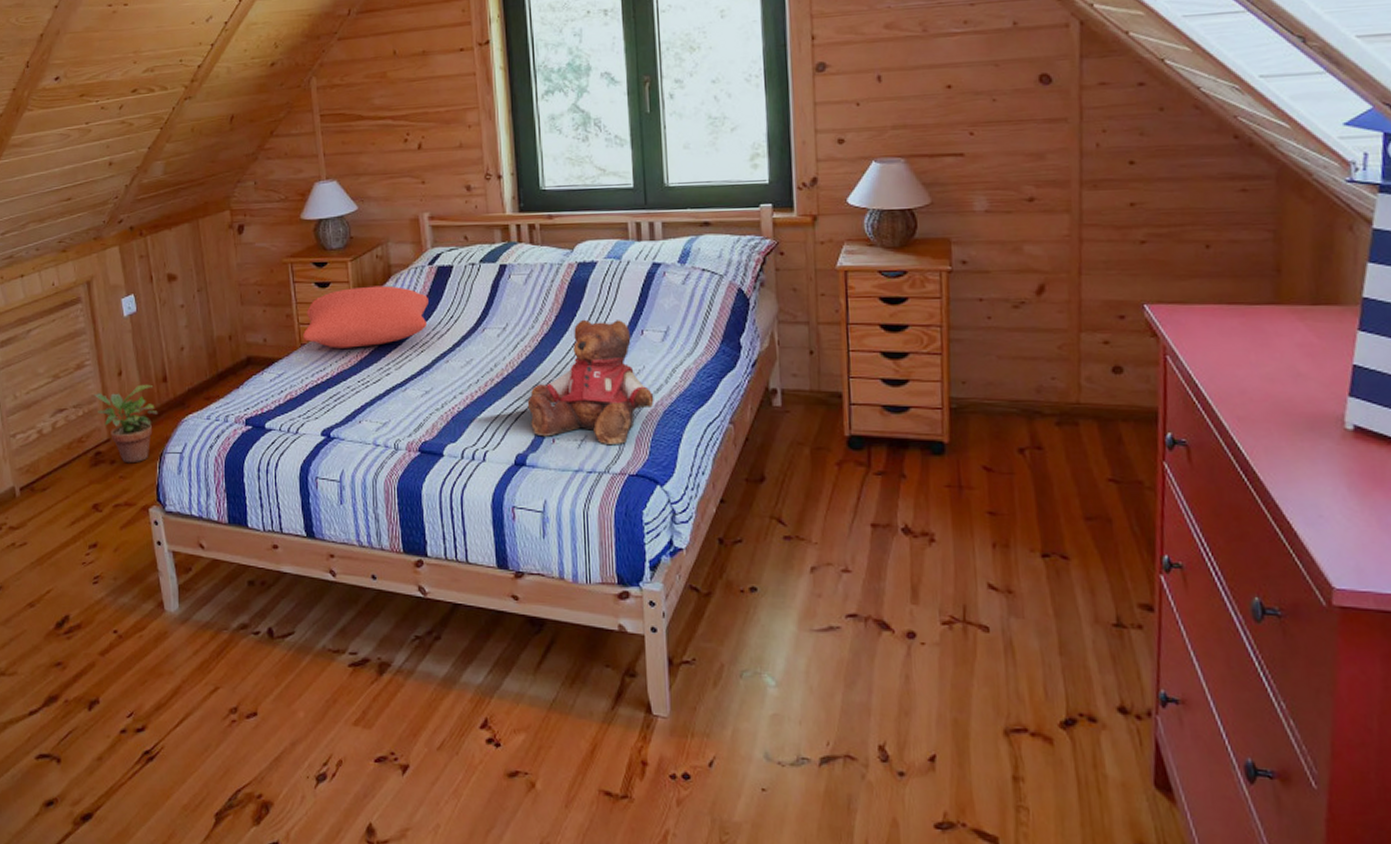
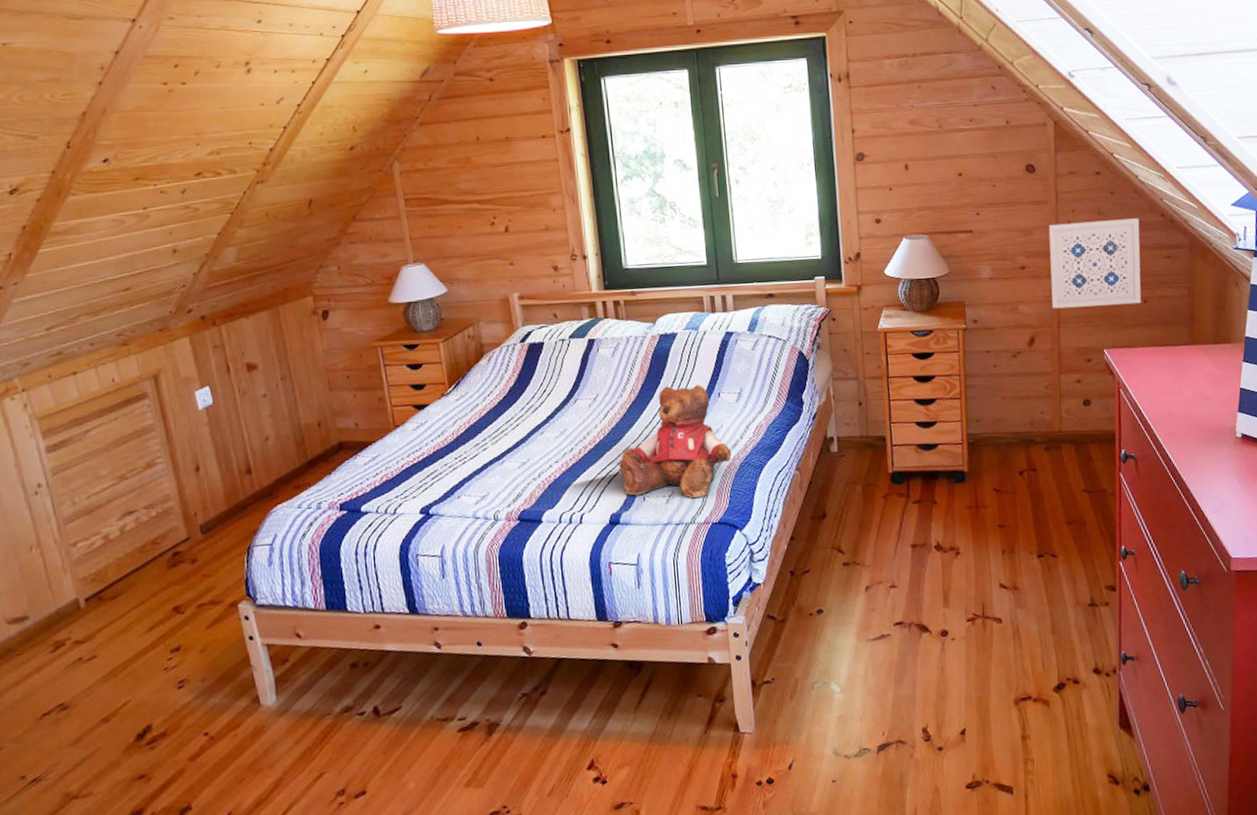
potted plant: present [94,384,158,463] -> none [168,477,243,561]
cushion: present [303,285,429,348] -> none [397,364,522,428]
wall art: none [1068,140,1202,252] -> present [1048,218,1142,309]

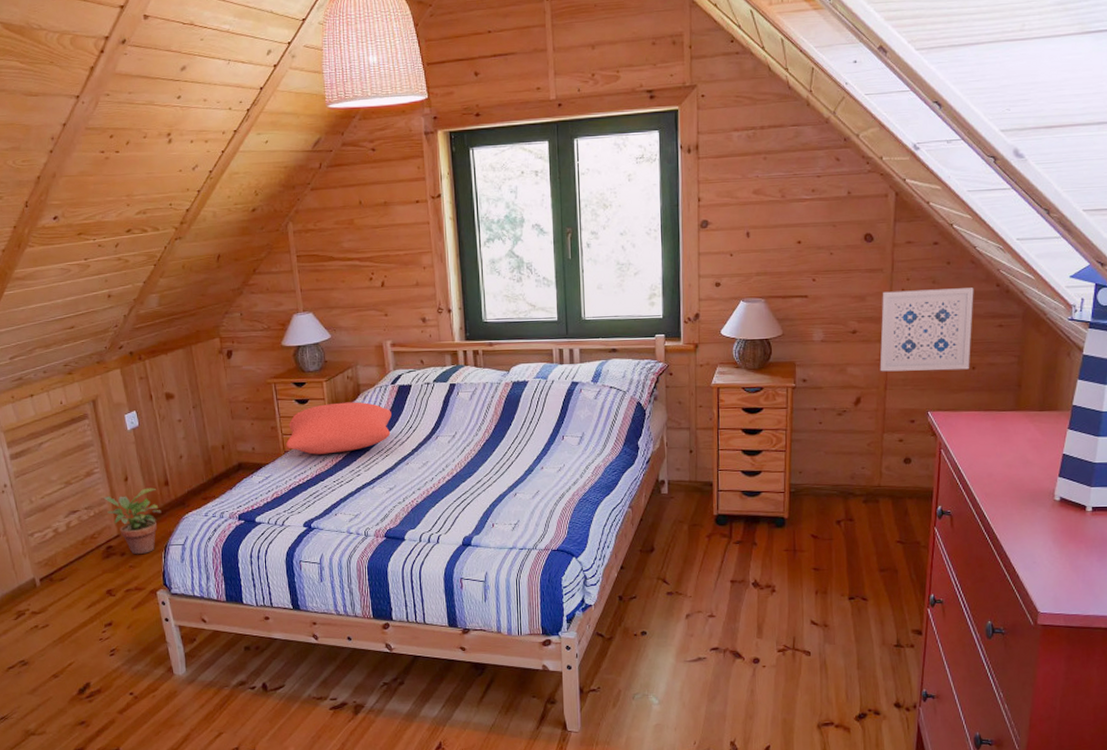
potted plant: none [168,477,243,561] -> present [103,488,162,555]
cushion: none [397,364,522,428] -> present [286,402,392,455]
teddy bear: present [619,385,732,498] -> none [472,428,572,527]

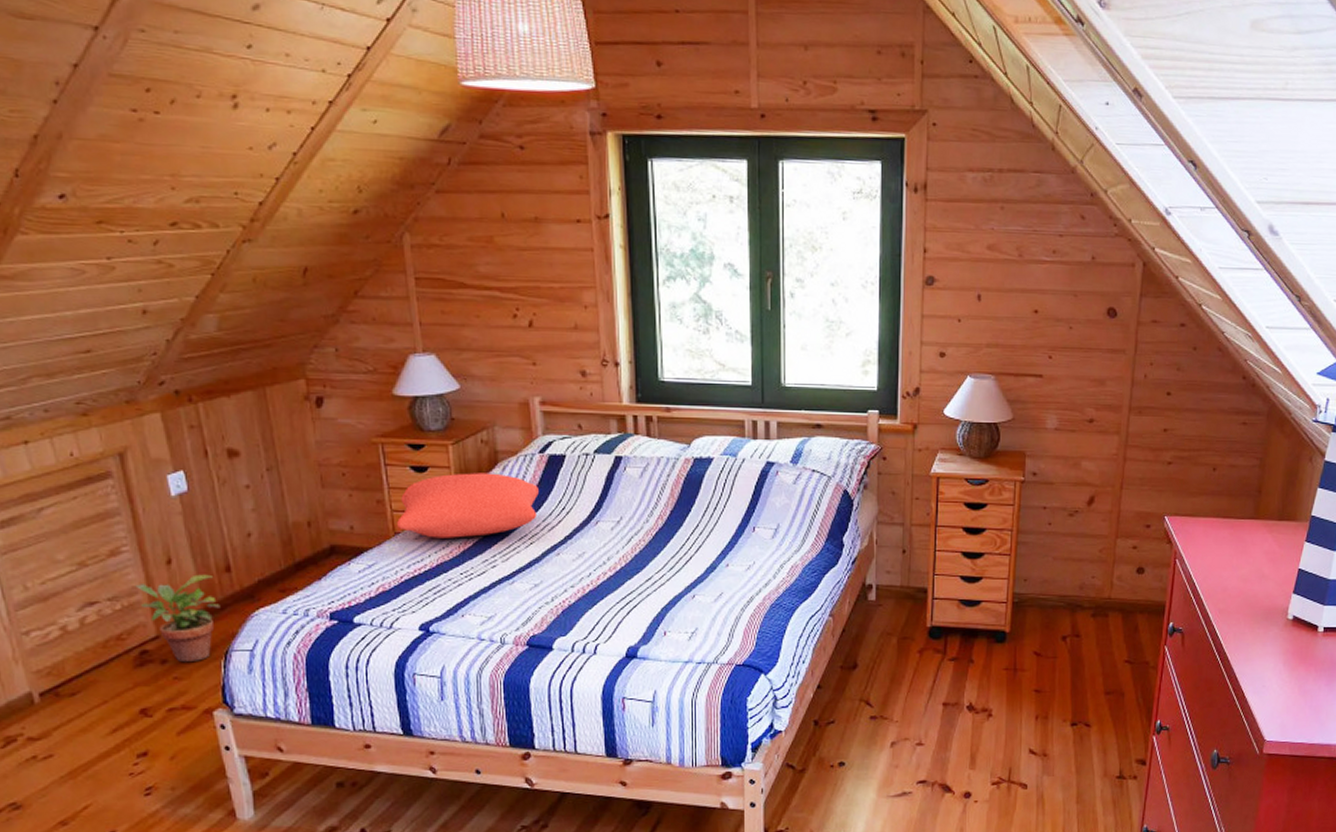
wall art: present [879,288,974,372] -> none [1116,376,1220,471]

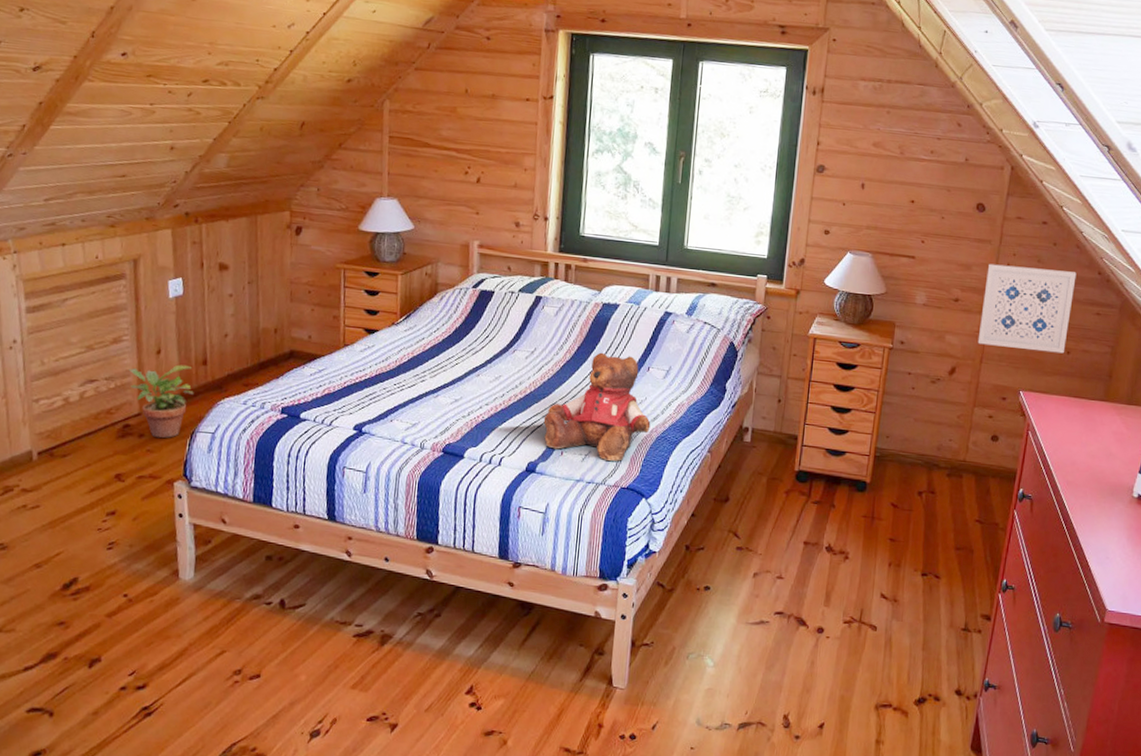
cushion: present [397,473,539,538] -> none [347,299,469,354]
teddy bear: none [640,515,762,636] -> present [543,352,651,461]
wall art: none [1116,376,1220,471] -> present [977,263,1077,354]

